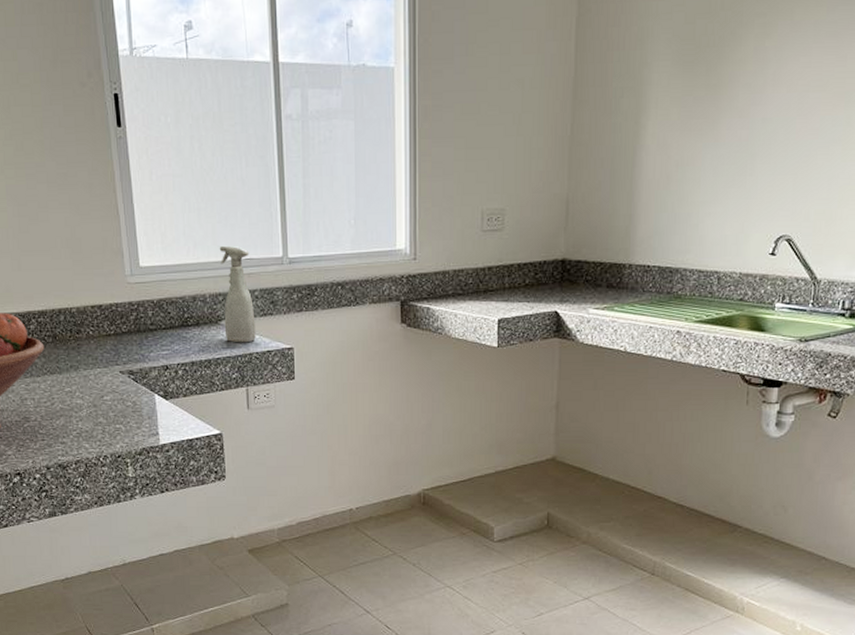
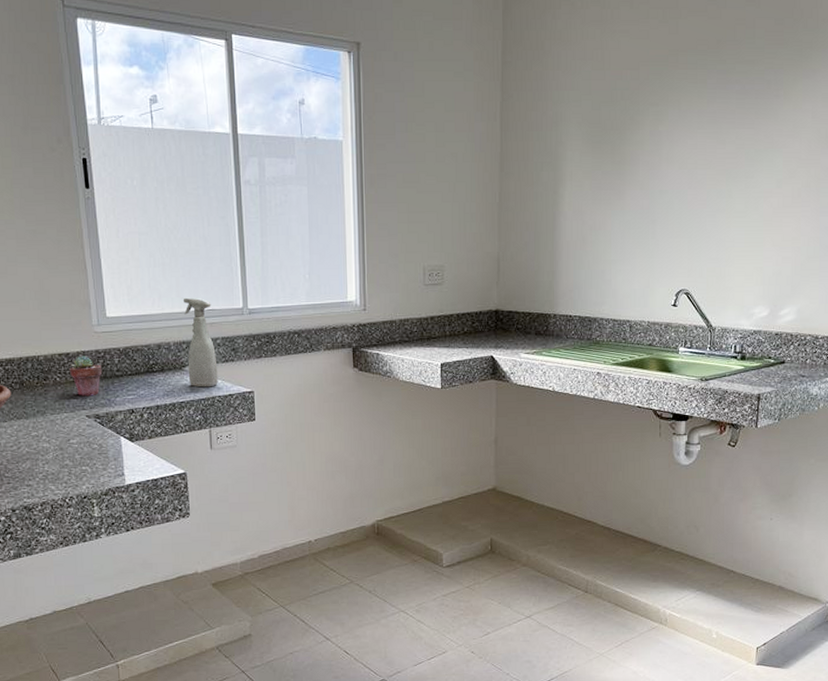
potted succulent: none [103,308,135,351] -> present [70,356,102,397]

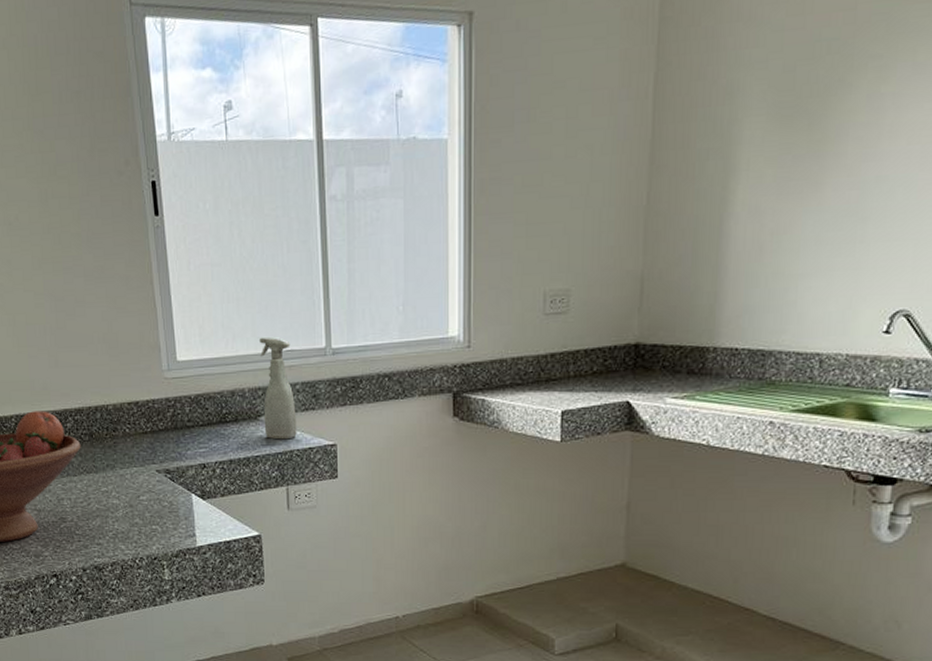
potted succulent: present [70,356,102,397] -> none [139,404,172,450]

